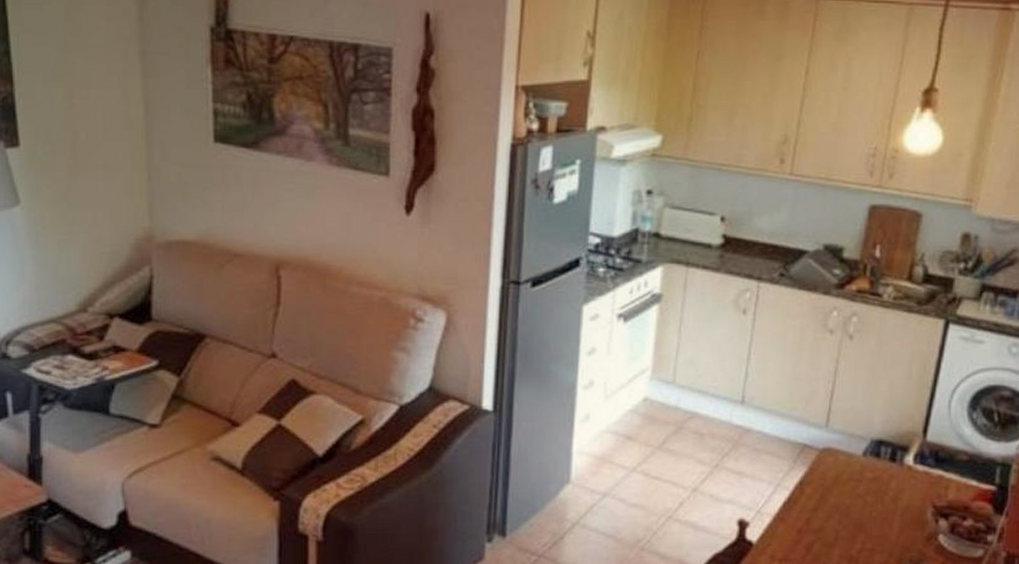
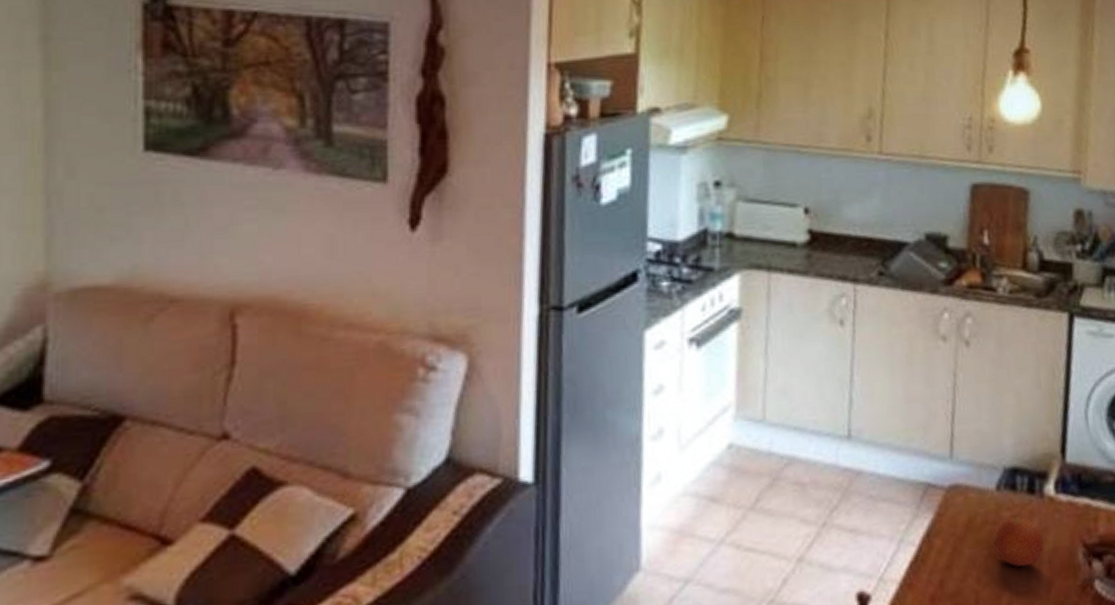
fruit: none [855,478,899,517] -> present [993,516,1045,568]

